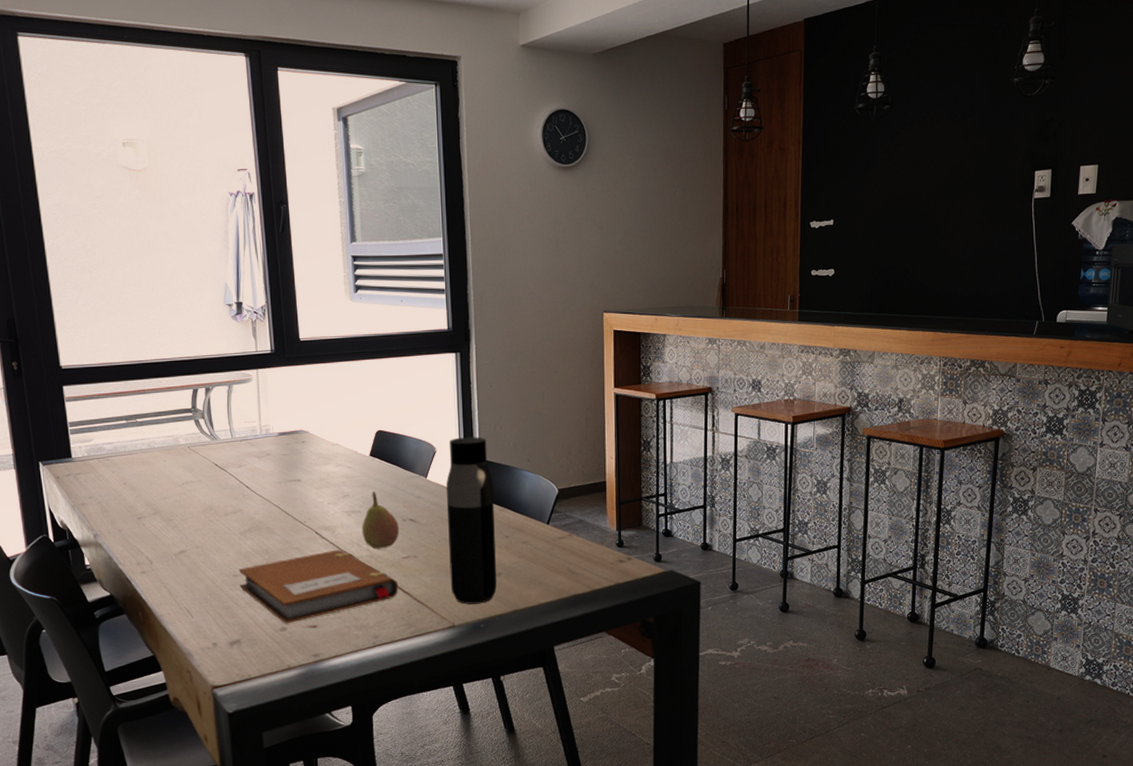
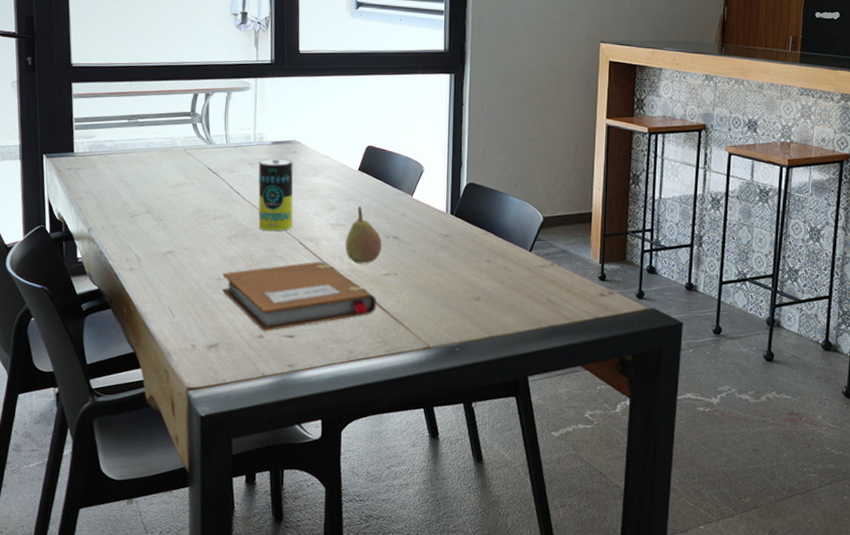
candle: none [266,449,307,524] -> present [258,158,293,232]
water bottle: present [446,437,497,604] -> none [428,158,478,327]

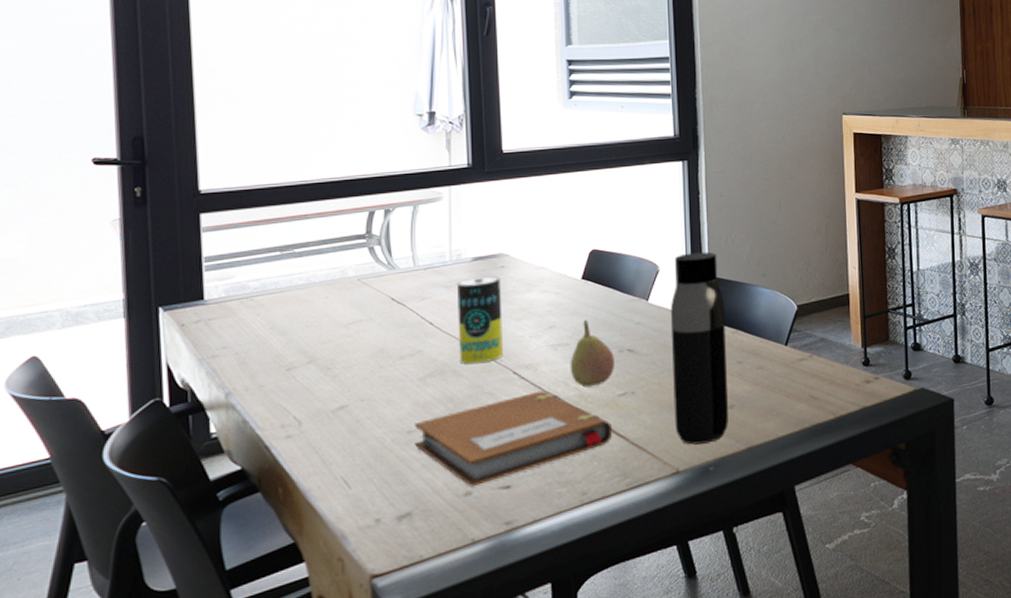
water bottle: none [428,158,478,327] -> present [670,252,729,445]

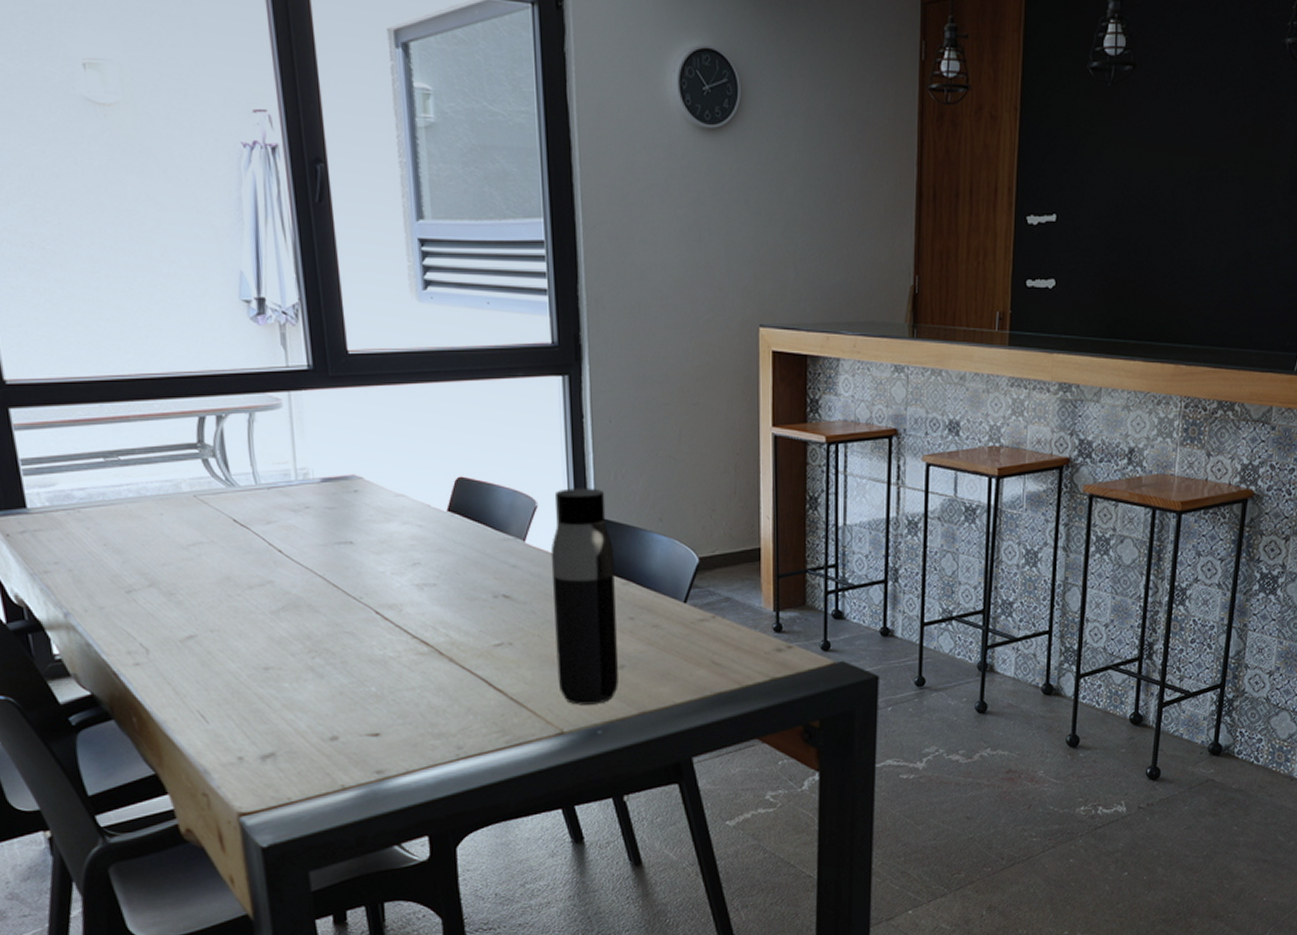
notebook: present [415,390,613,487] -> none [271,634,489,732]
candle: present [456,276,503,364] -> none [305,501,363,600]
fruit: present [570,319,616,388] -> none [438,557,490,634]

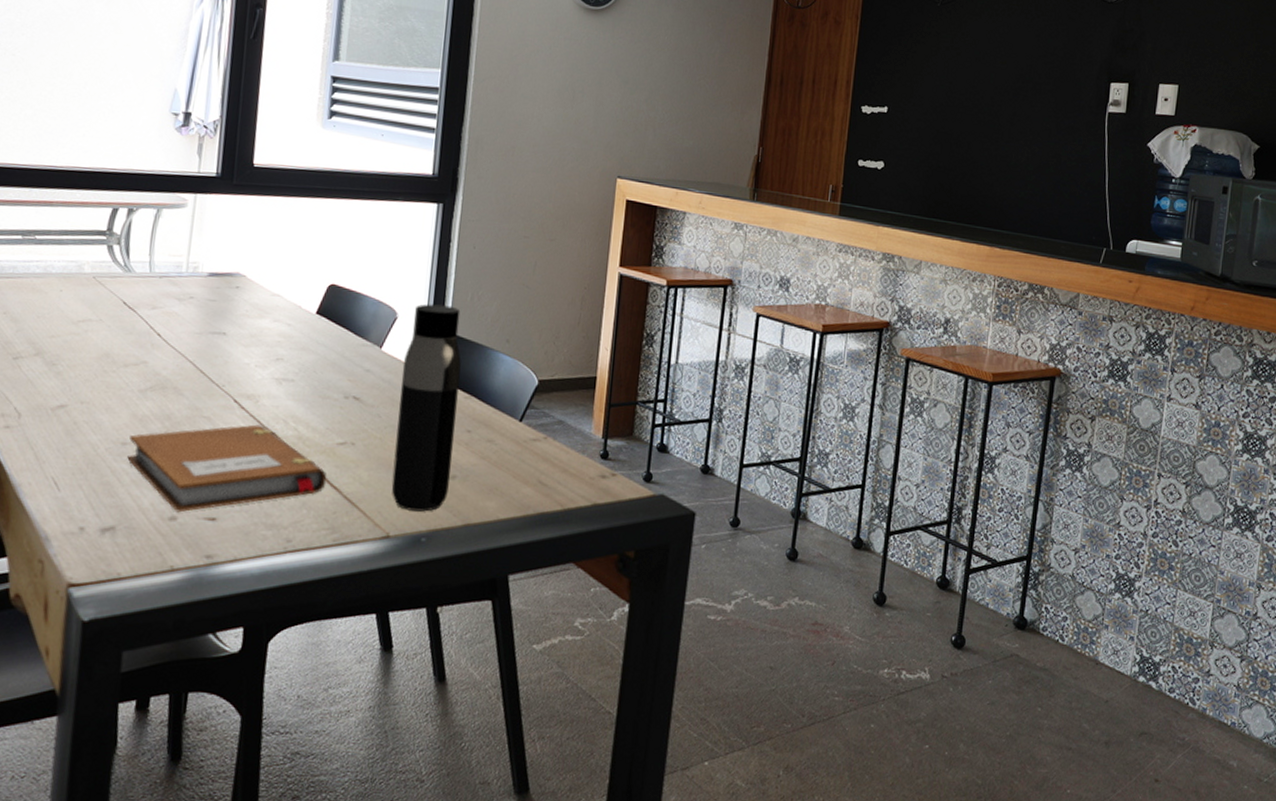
notebook: none [271,634,489,732] -> present [127,424,327,513]

